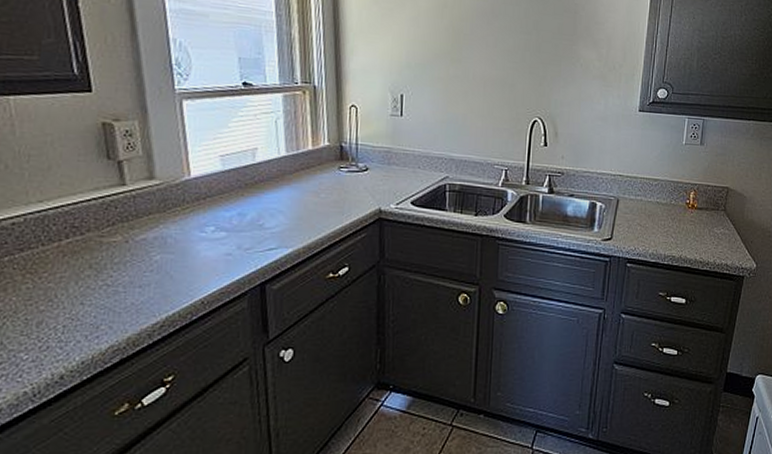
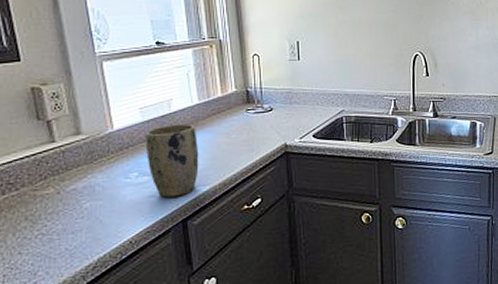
plant pot: none [224,176,283,257] -> present [145,123,199,198]

